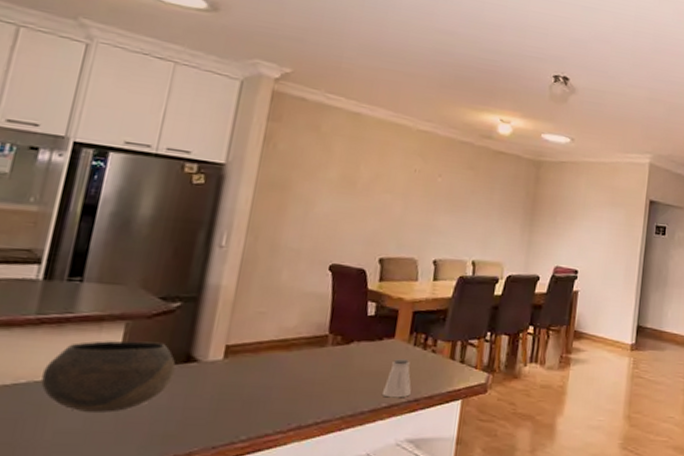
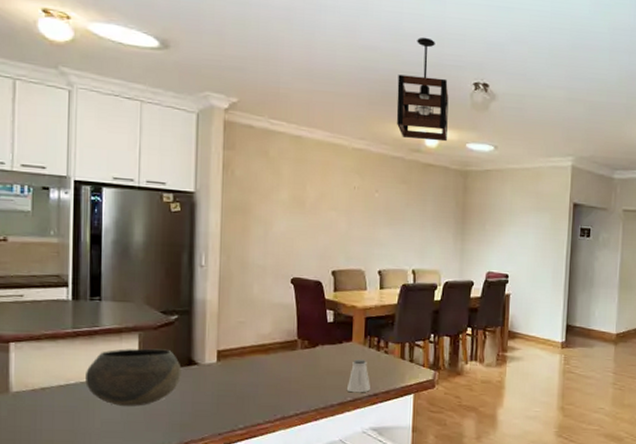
pendant light: none [469,27,527,131] -> present [396,37,449,142]

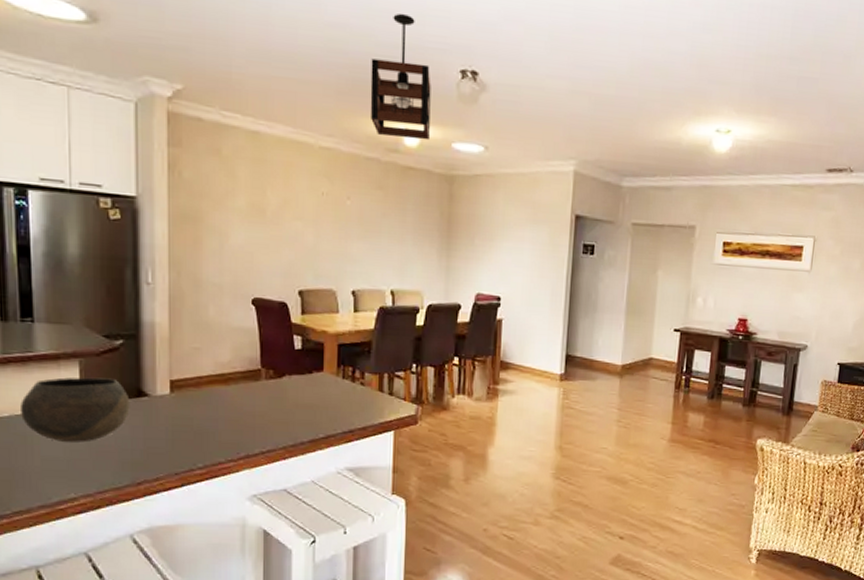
saltshaker: present [347,359,370,393] -> none [319,392,345,429]

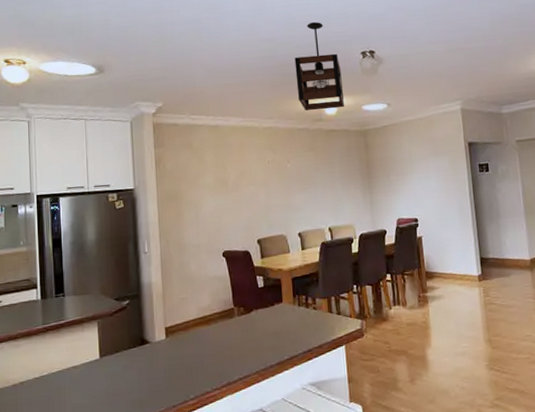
bowl: present [21,377,130,442] -> none [56,332,136,391]

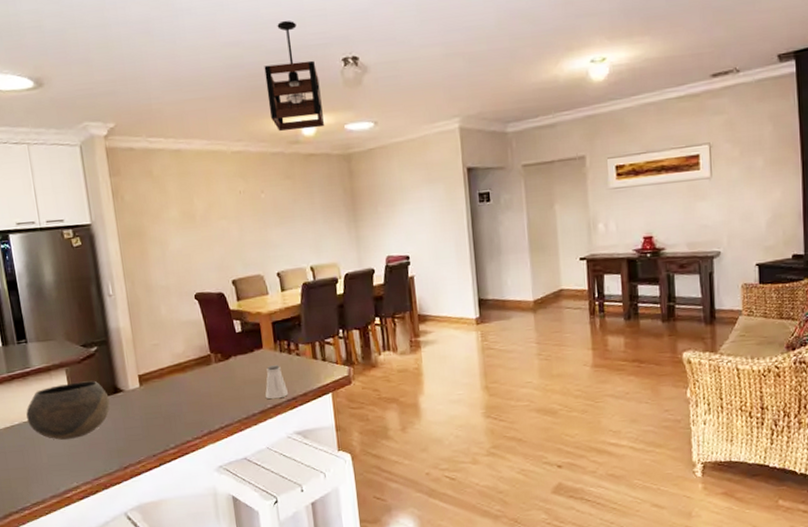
bowl: none [56,332,136,391] -> present [26,380,110,440]
saltshaker: none [283,318,304,351] -> present [265,365,288,399]

